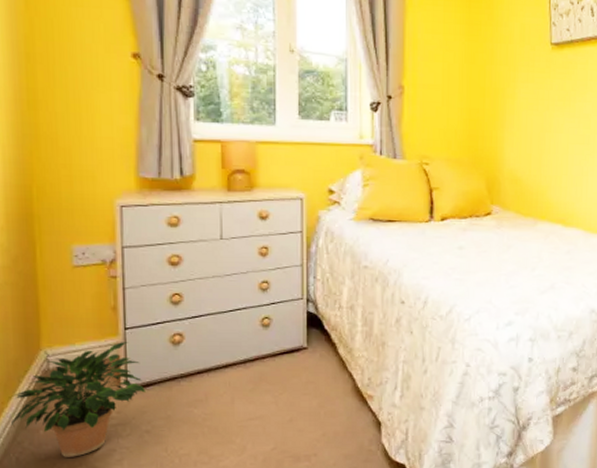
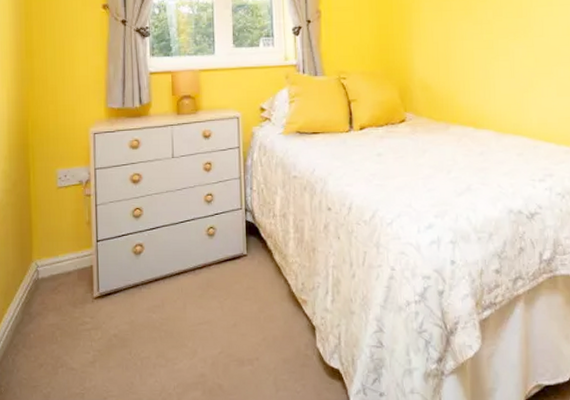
potted plant: present [10,342,146,457] -> none [8,253,113,359]

